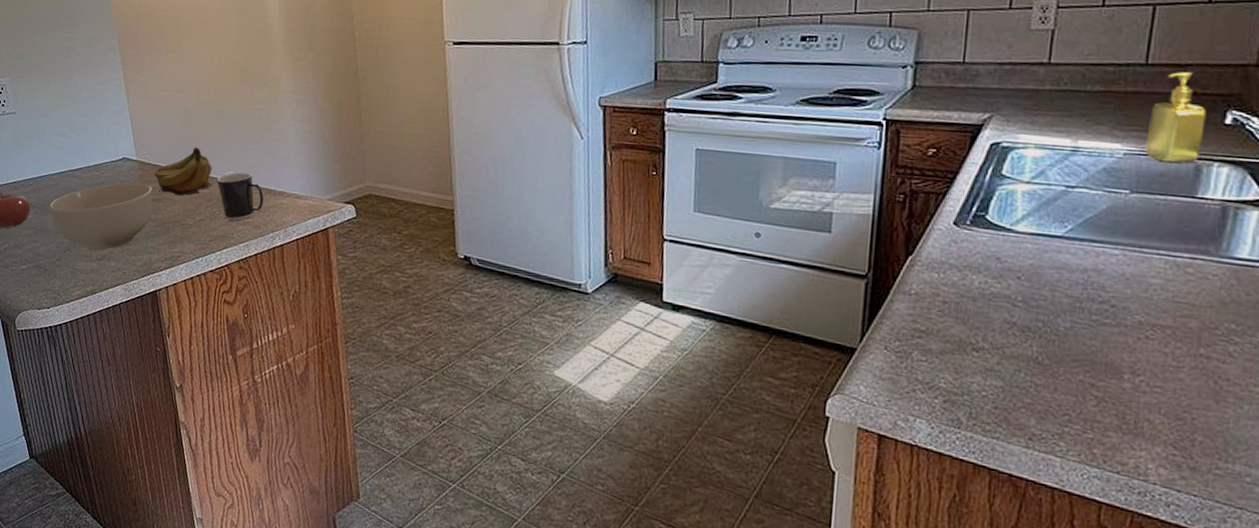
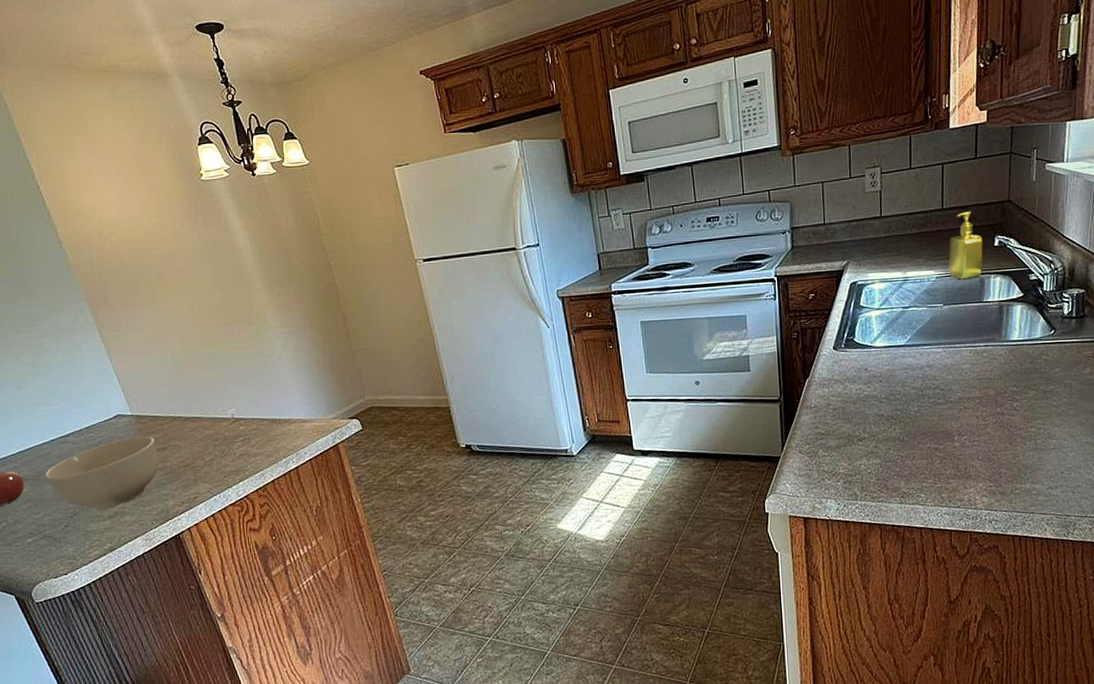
fruit: present [155,147,214,196] -> none [154,392,218,441]
mug: present [216,172,264,221] -> none [220,408,271,455]

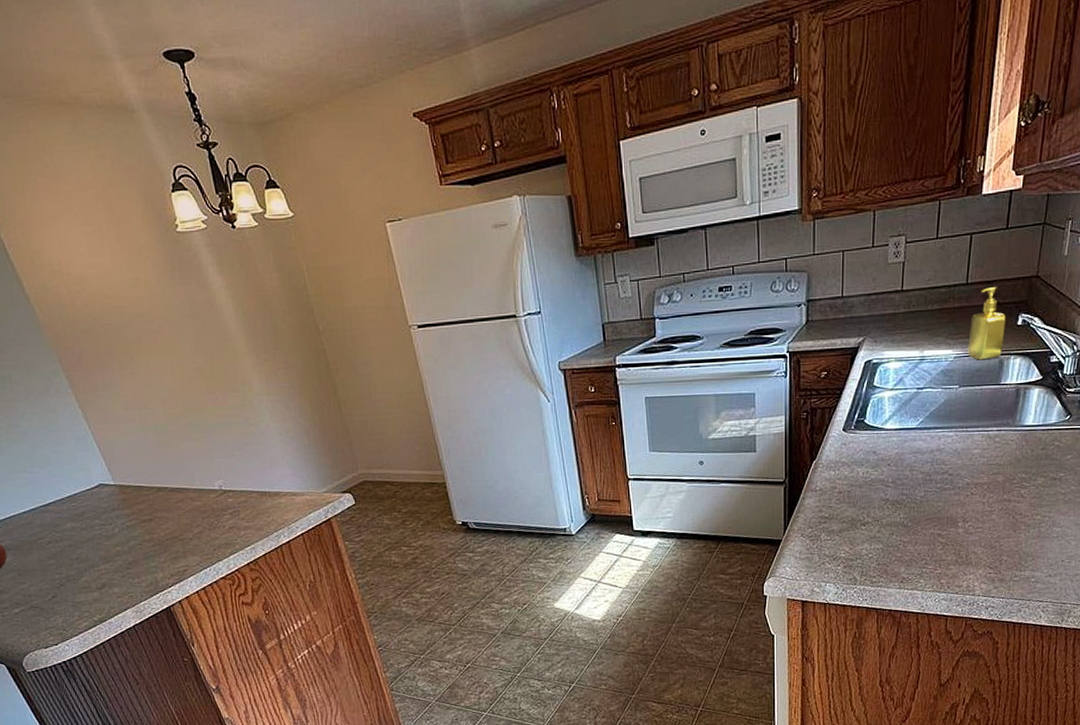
bowl: present [45,436,159,509] -> none [27,506,146,581]

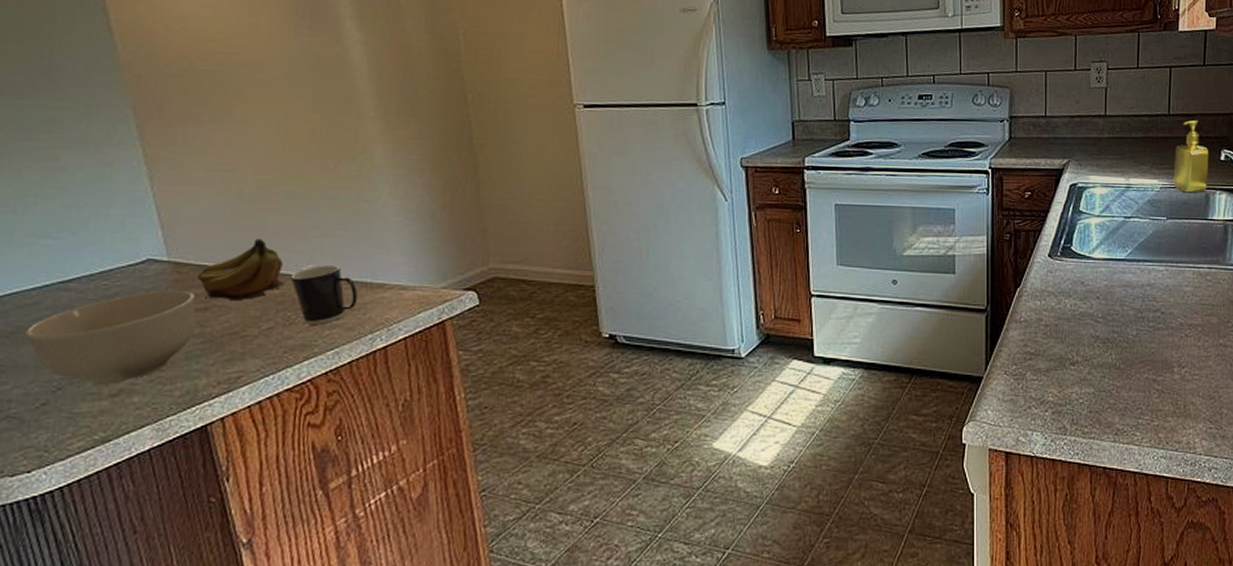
bowl: none [27,506,146,581] -> present [25,290,196,384]
fruit: none [139,462,205,513] -> present [198,238,287,301]
mug: none [207,480,261,527] -> present [290,265,358,324]

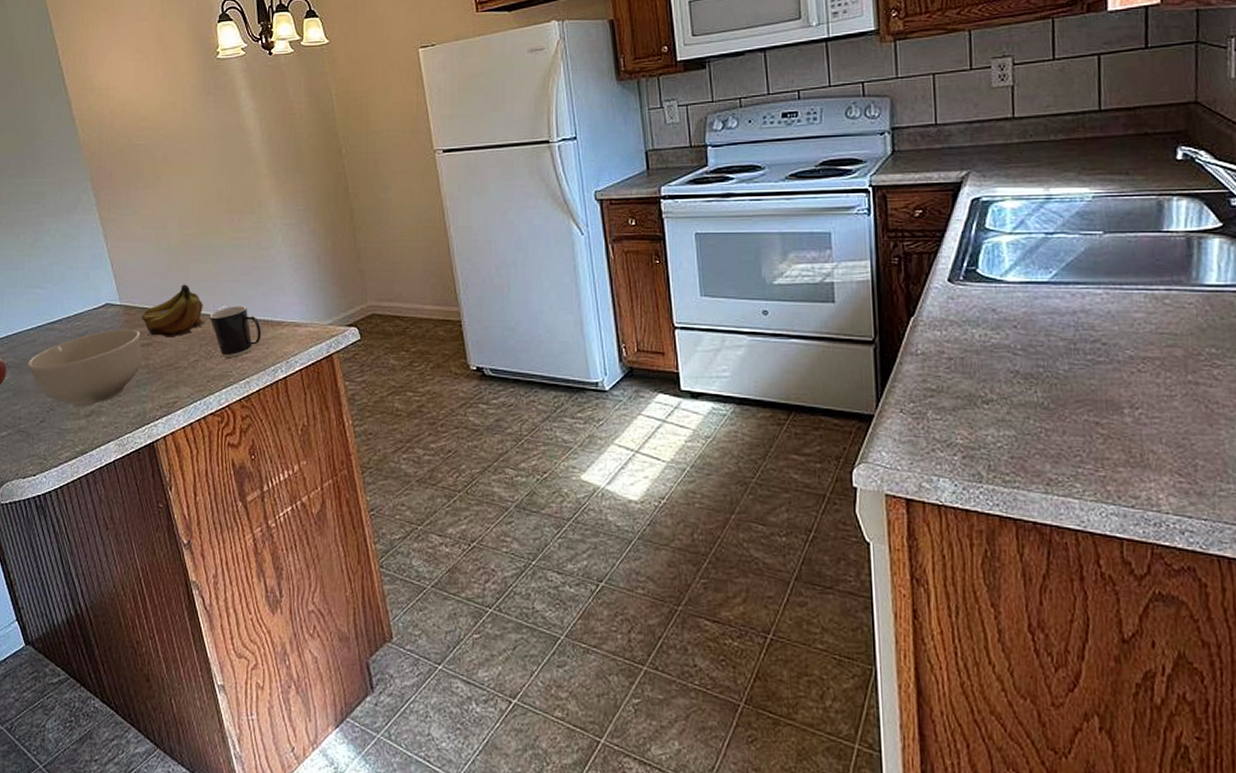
soap dispenser: present [1173,119,1209,193] -> none [1110,113,1160,201]

